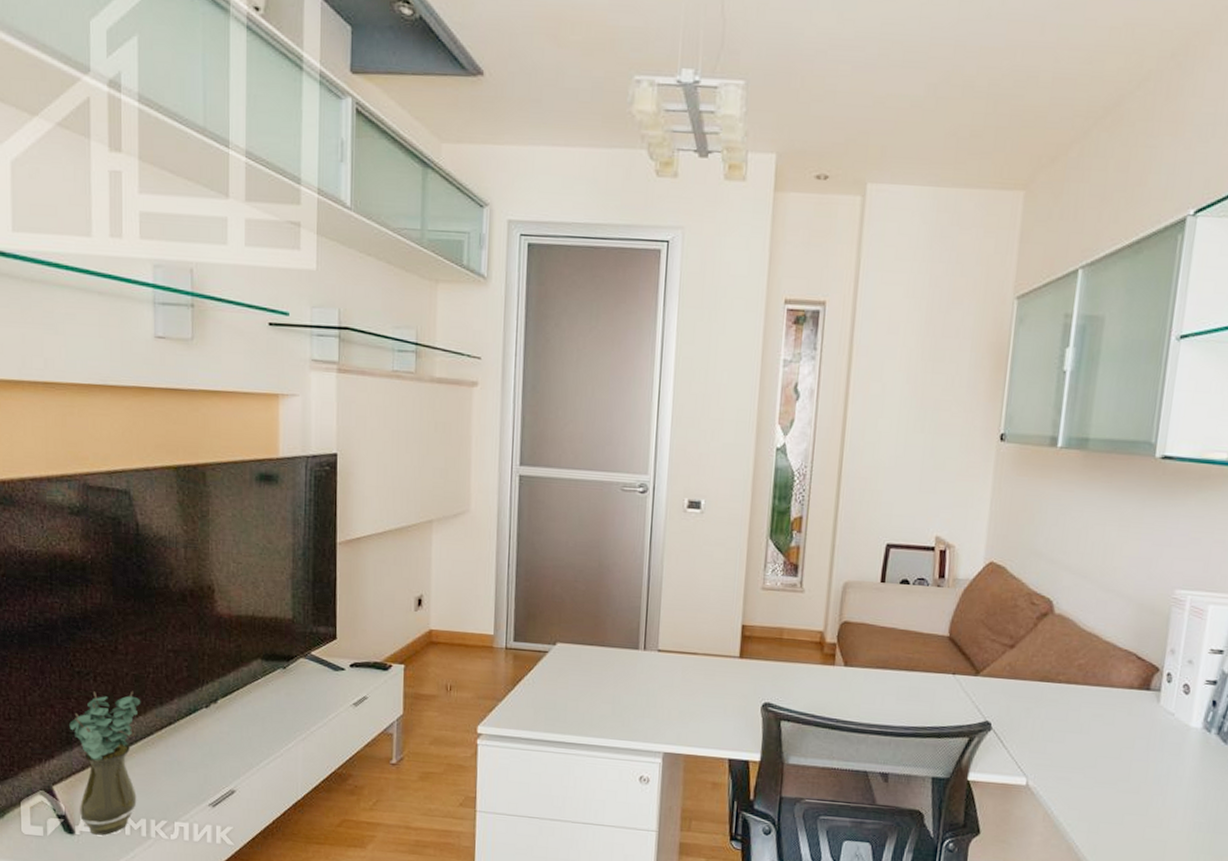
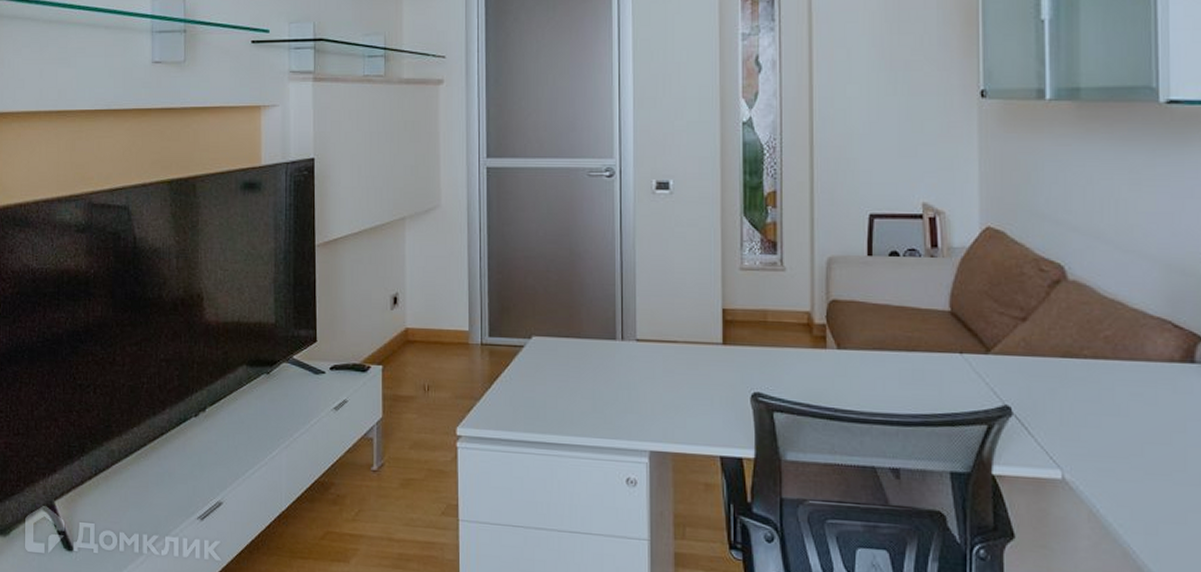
vase: present [69,691,141,835] -> none [71,402,136,552]

